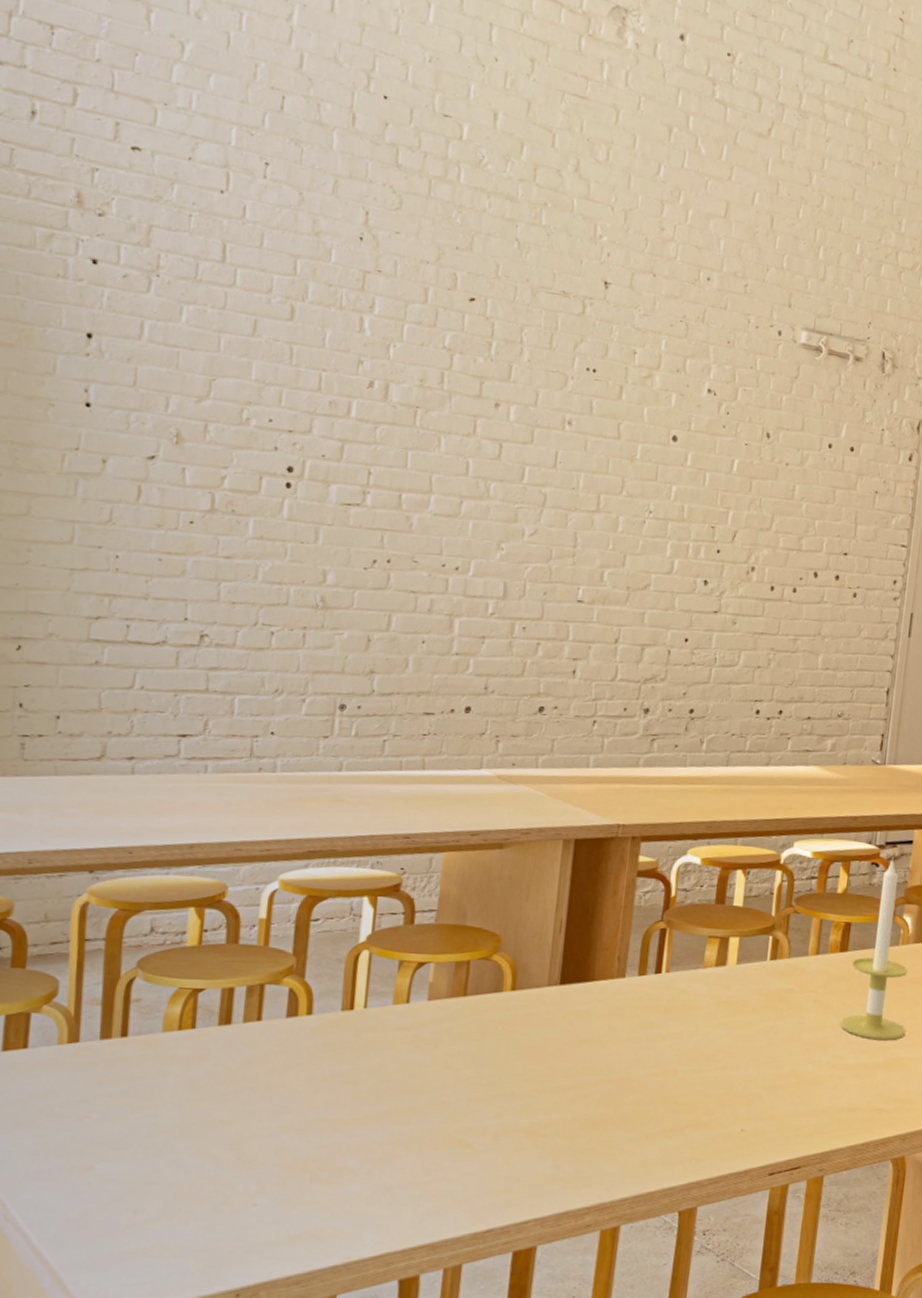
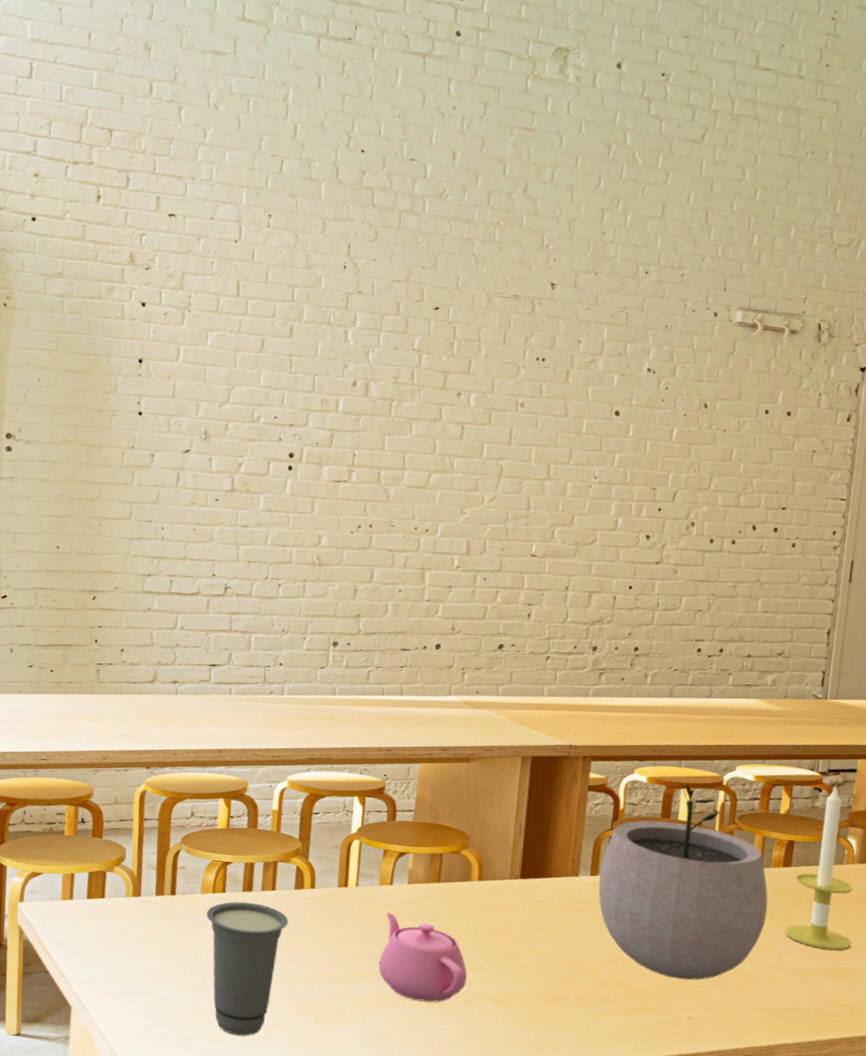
cup: none [169,1038,278,1211] -> present [206,901,289,1036]
teapot: none [390,1037,497,1143] -> present [378,912,467,1003]
plant pot: none [646,863,824,1088] -> present [598,783,768,980]

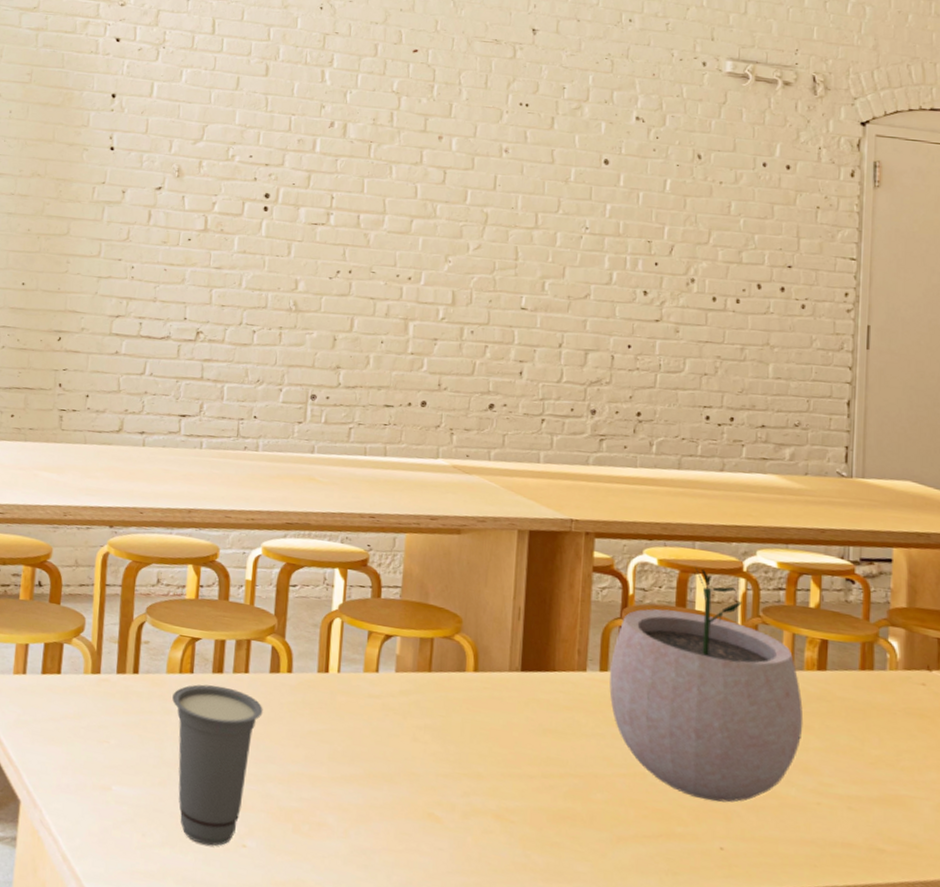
teapot: present [378,912,467,1003] -> none [363,704,464,816]
candle: present [785,784,854,951] -> none [825,576,904,774]

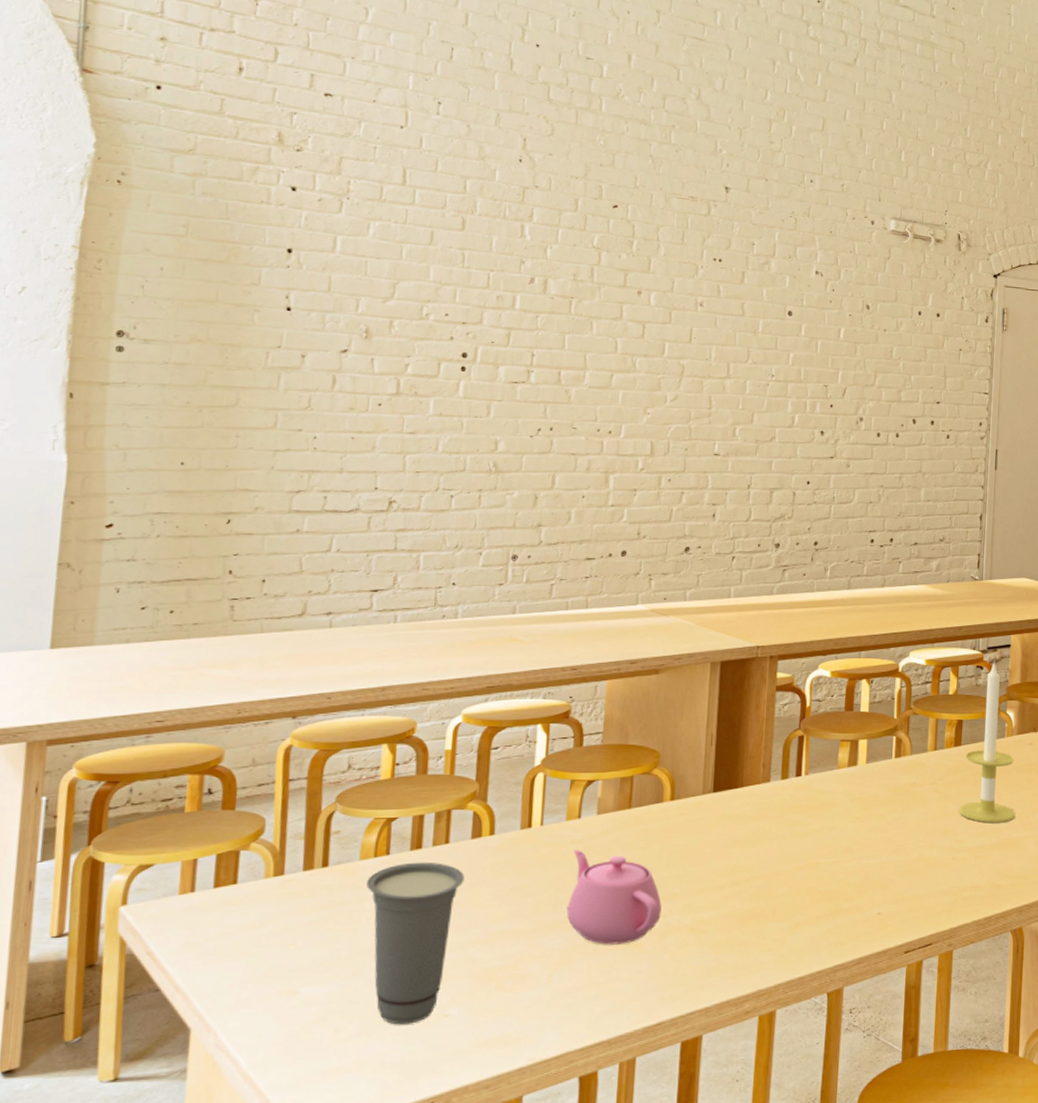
teapot: none [363,704,464,816] -> present [566,850,662,945]
plant pot: present [609,567,804,803] -> none [789,674,944,875]
candle: none [825,576,904,774] -> present [959,661,1016,823]

